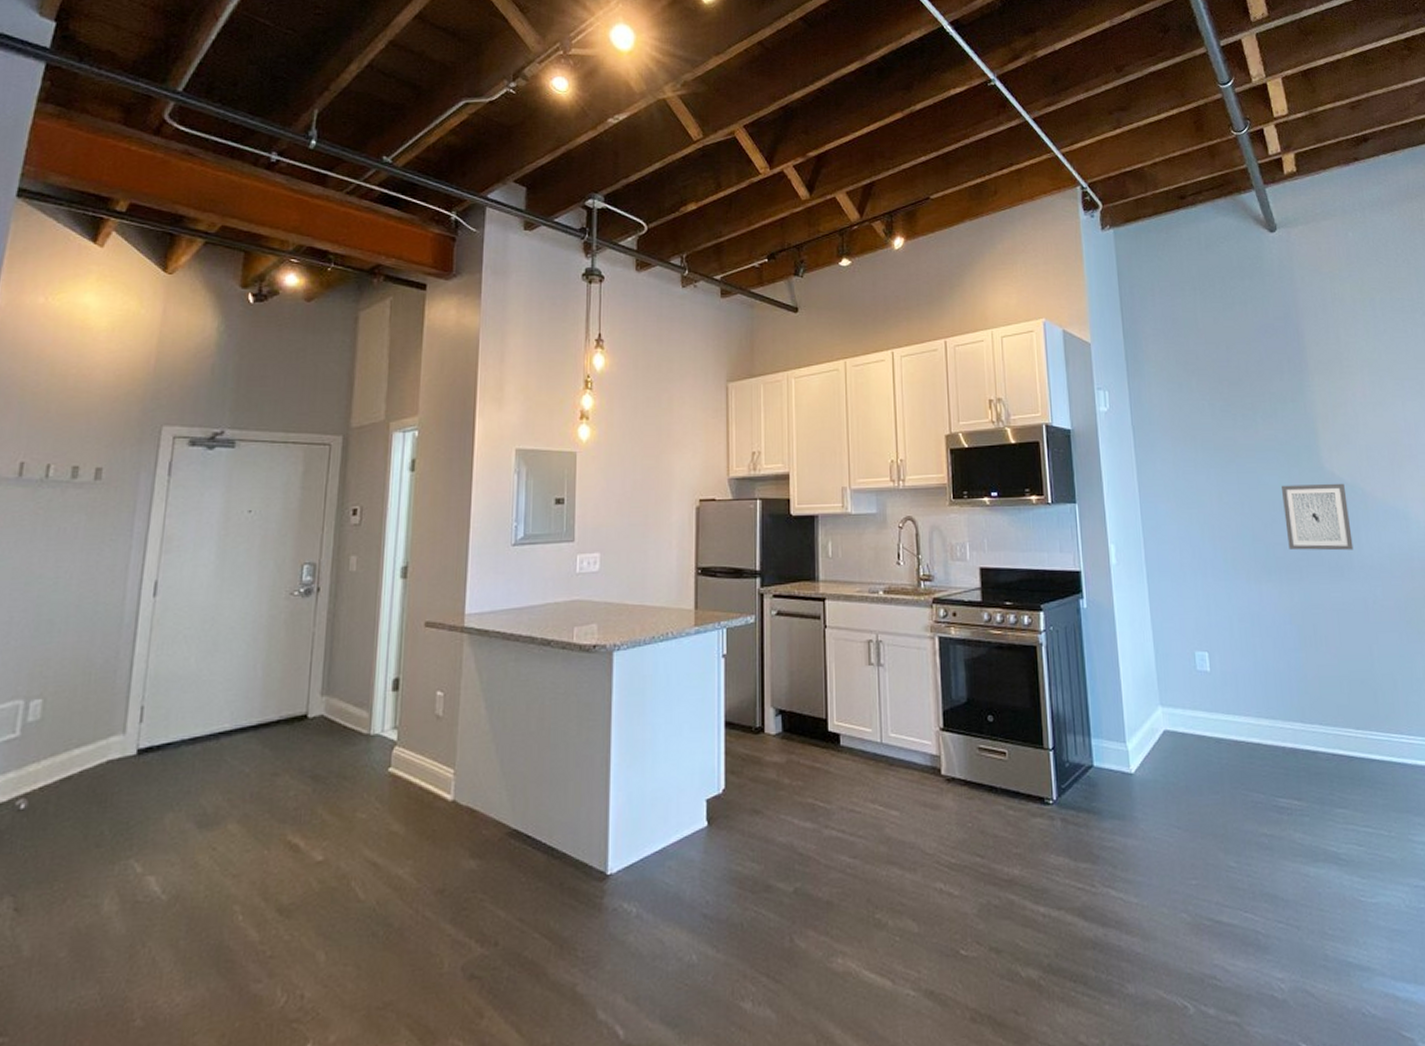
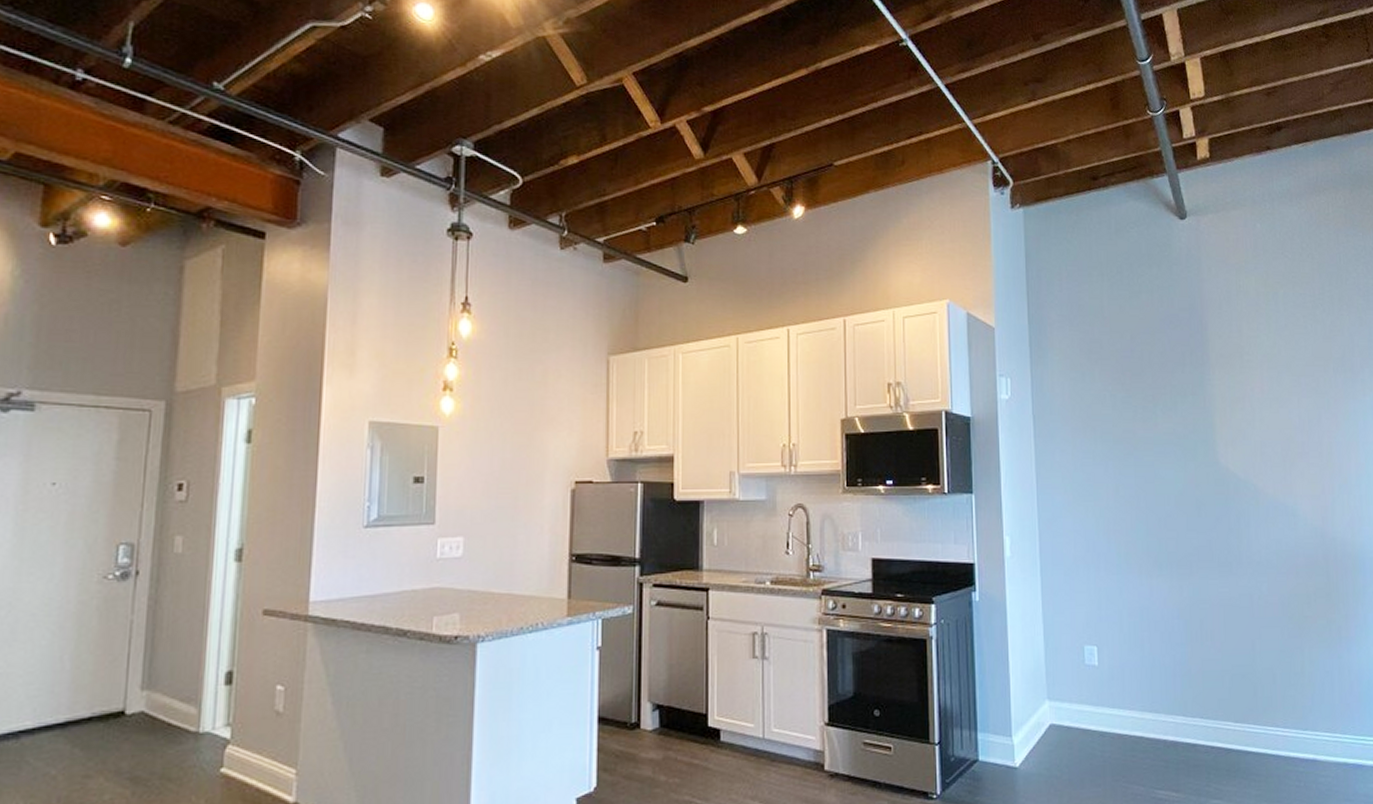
wall art: present [1282,483,1354,551] -> none [1177,478,1243,546]

